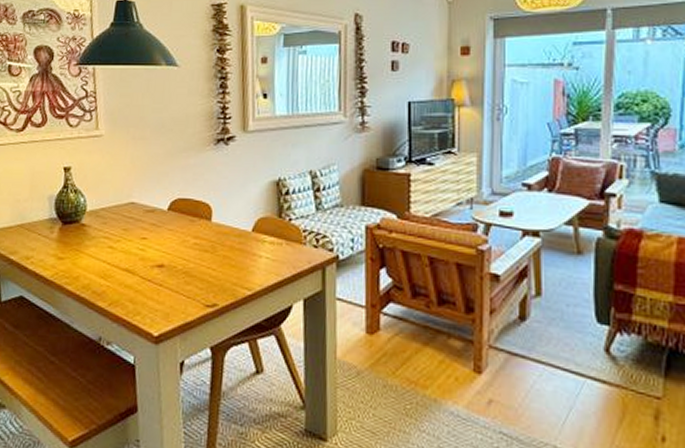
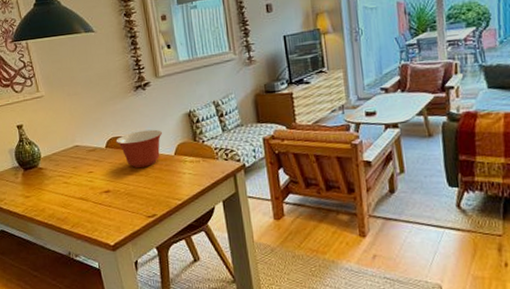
mixing bowl: none [181,195,242,242] -> present [115,129,163,169]

